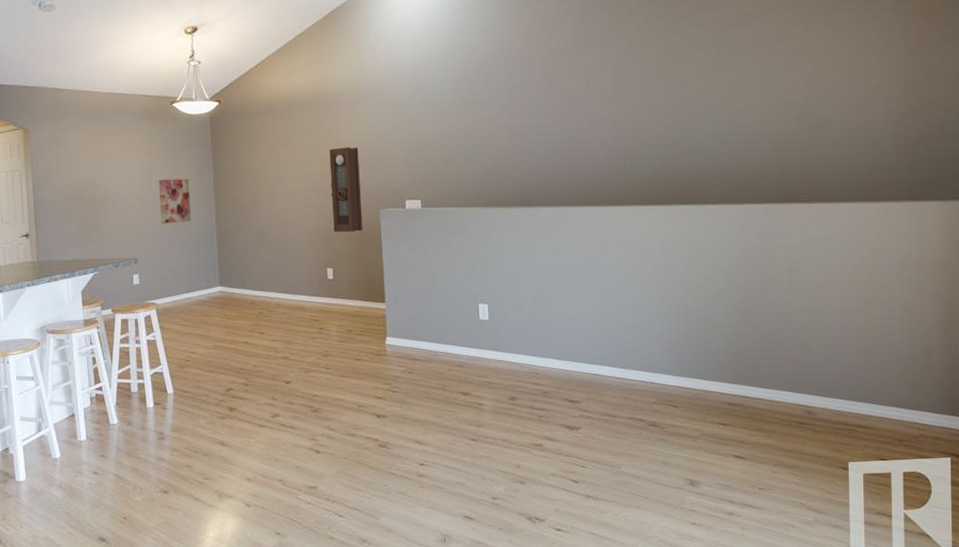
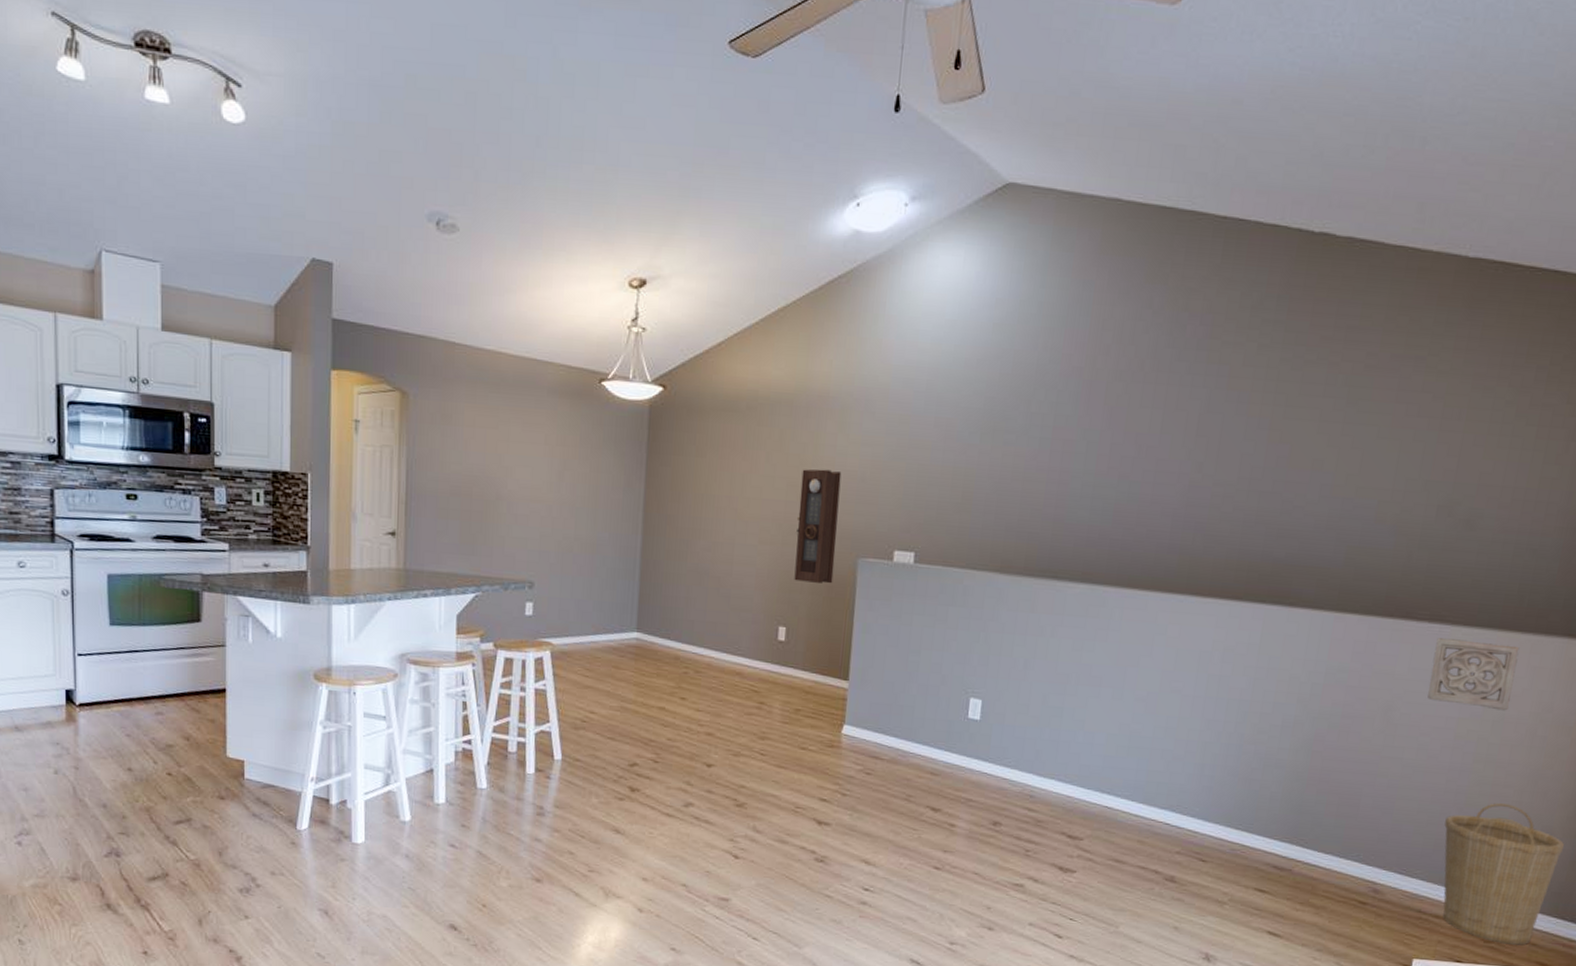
wall art: present [158,178,192,224] -> none [569,482,612,543]
wall ornament: none [816,212,880,262] -> present [1427,638,1520,711]
basket: none [851,332,942,441] -> present [1442,803,1564,945]

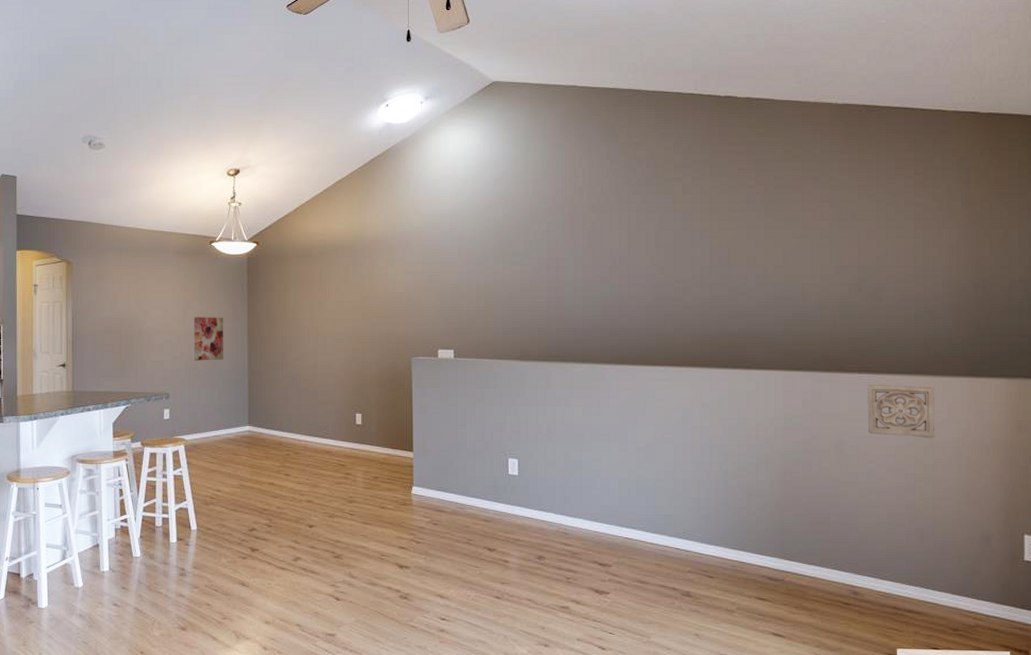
wall art: none [569,482,612,543] -> present [193,317,224,361]
pendulum clock: present [794,469,842,584] -> none [362,293,394,378]
basket: present [1442,803,1564,945] -> none [902,513,1002,631]

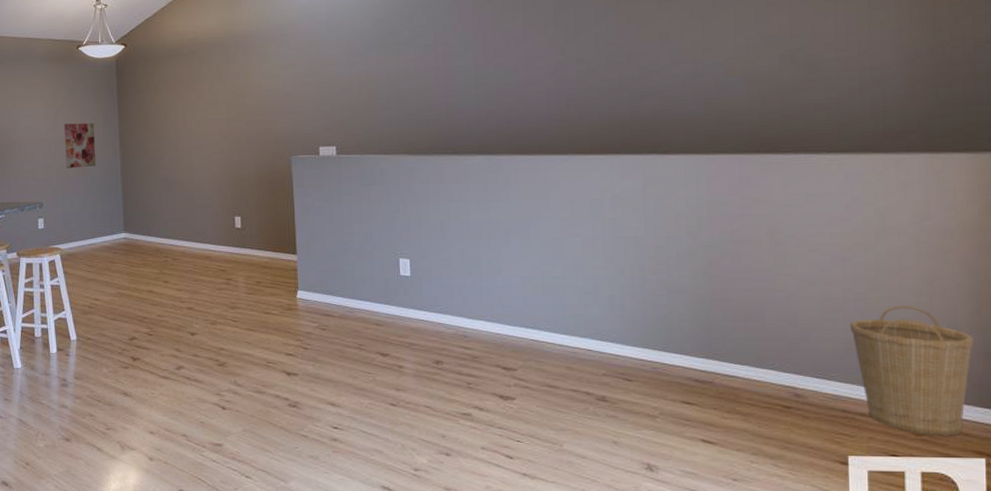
wall ornament: present [867,385,936,438] -> none [805,165,888,223]
basket: none [902,513,1002,631] -> present [850,306,973,436]

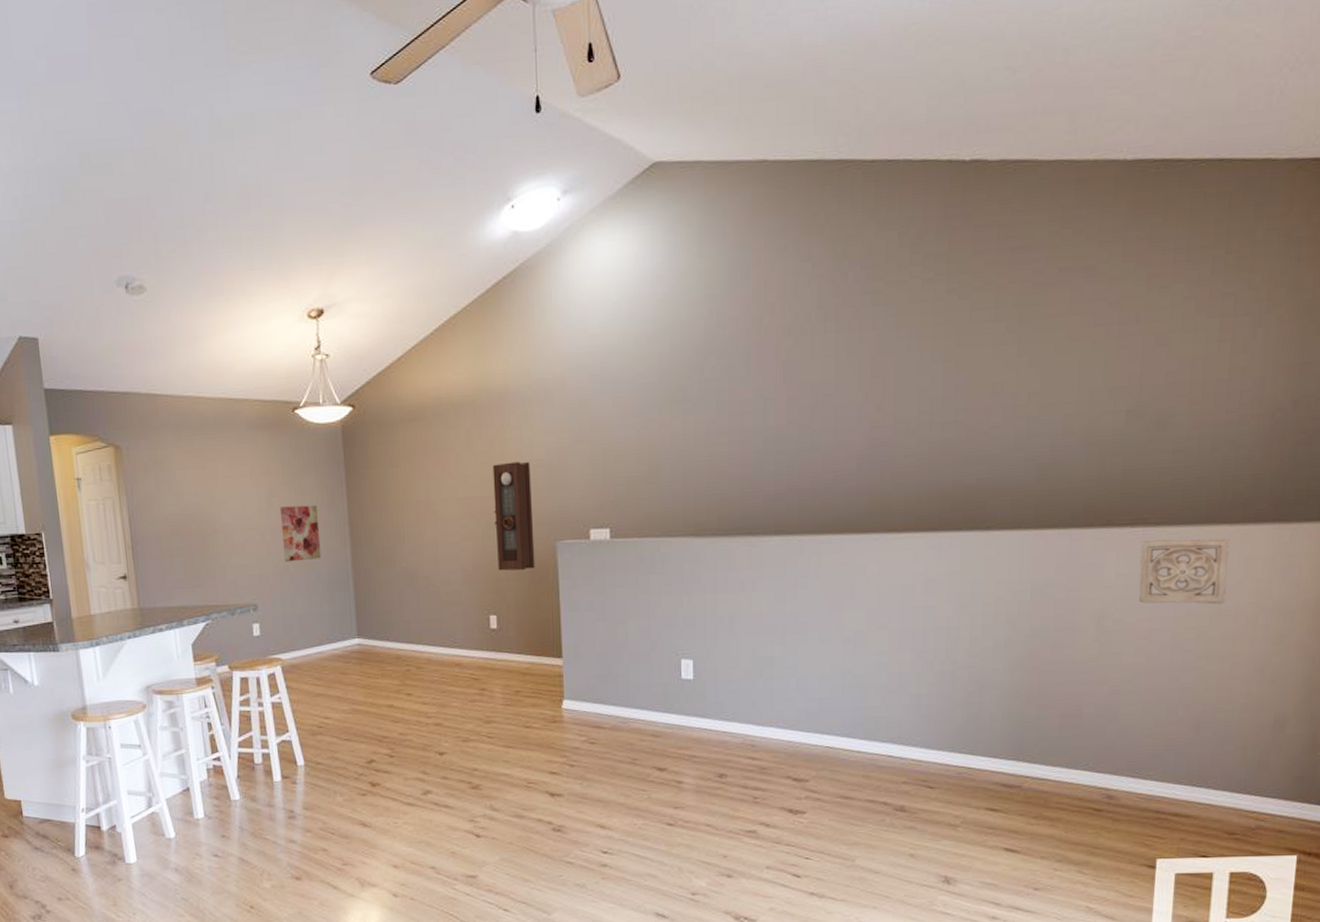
pendulum clock: none [238,90,273,180] -> present [492,461,535,571]
wall ornament: none [805,165,888,223] -> present [1139,538,1229,605]
basket: present [850,306,973,436] -> none [1173,696,1300,834]

